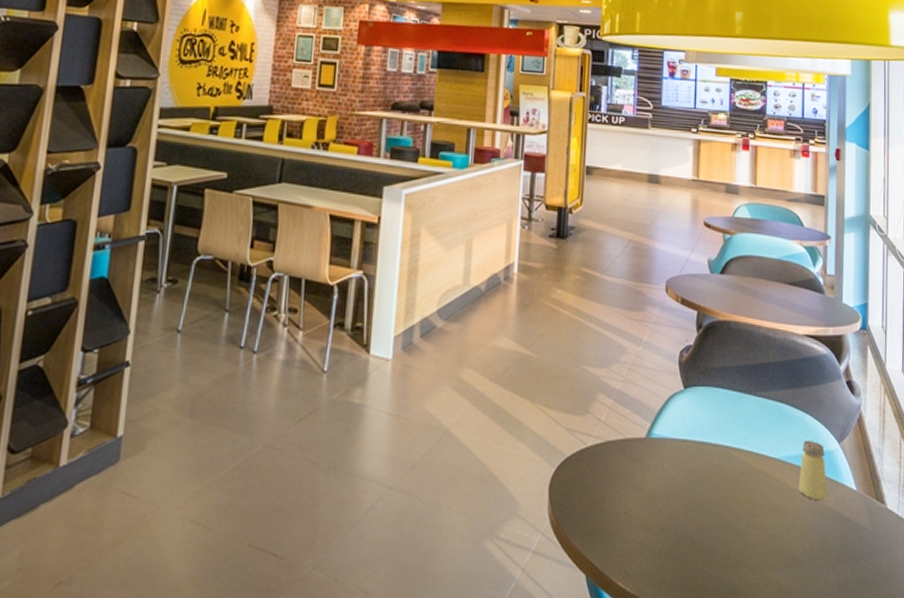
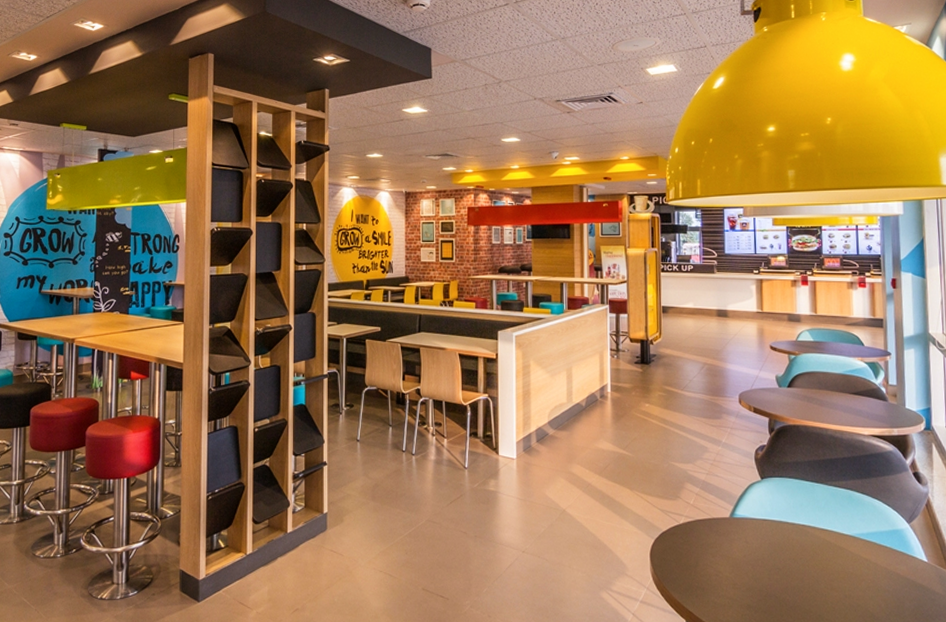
saltshaker: present [798,441,827,500] -> none [871,521,900,569]

